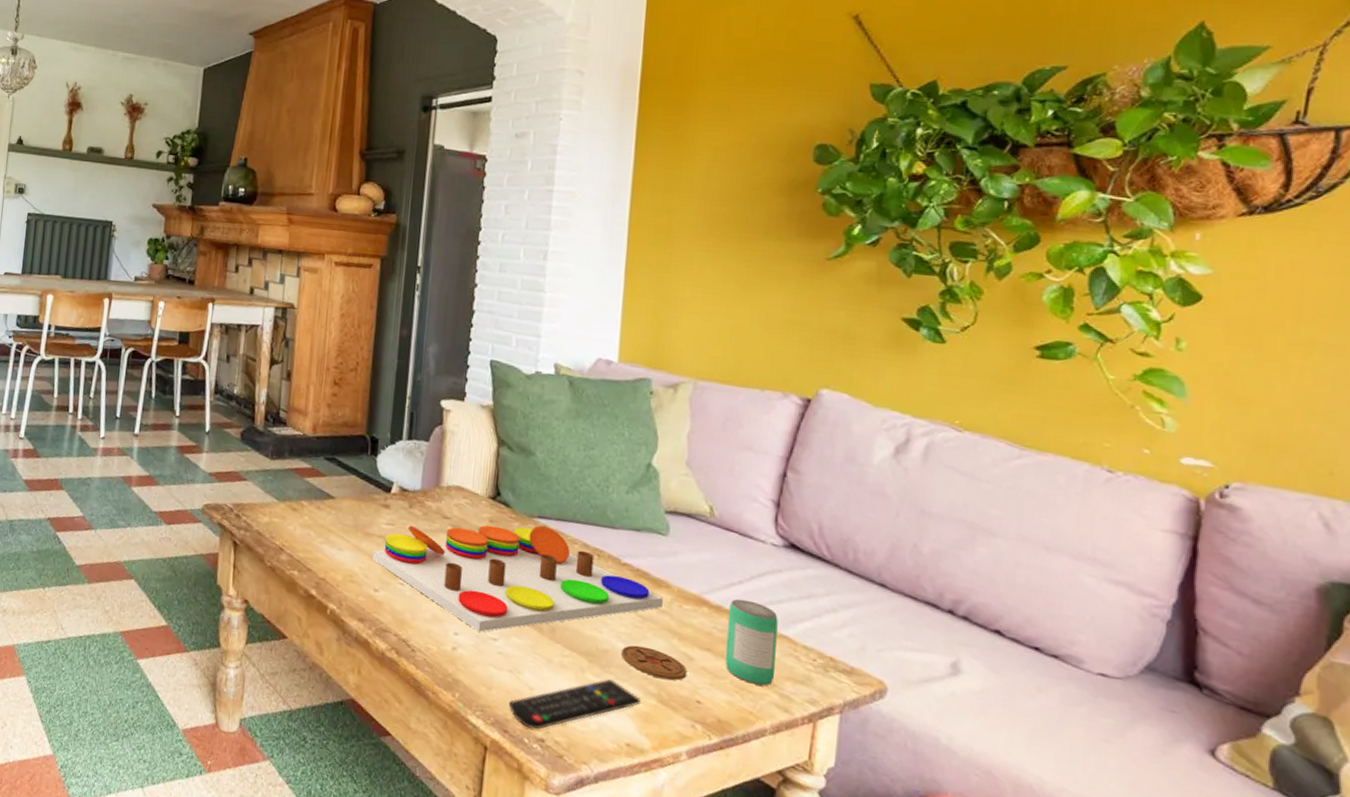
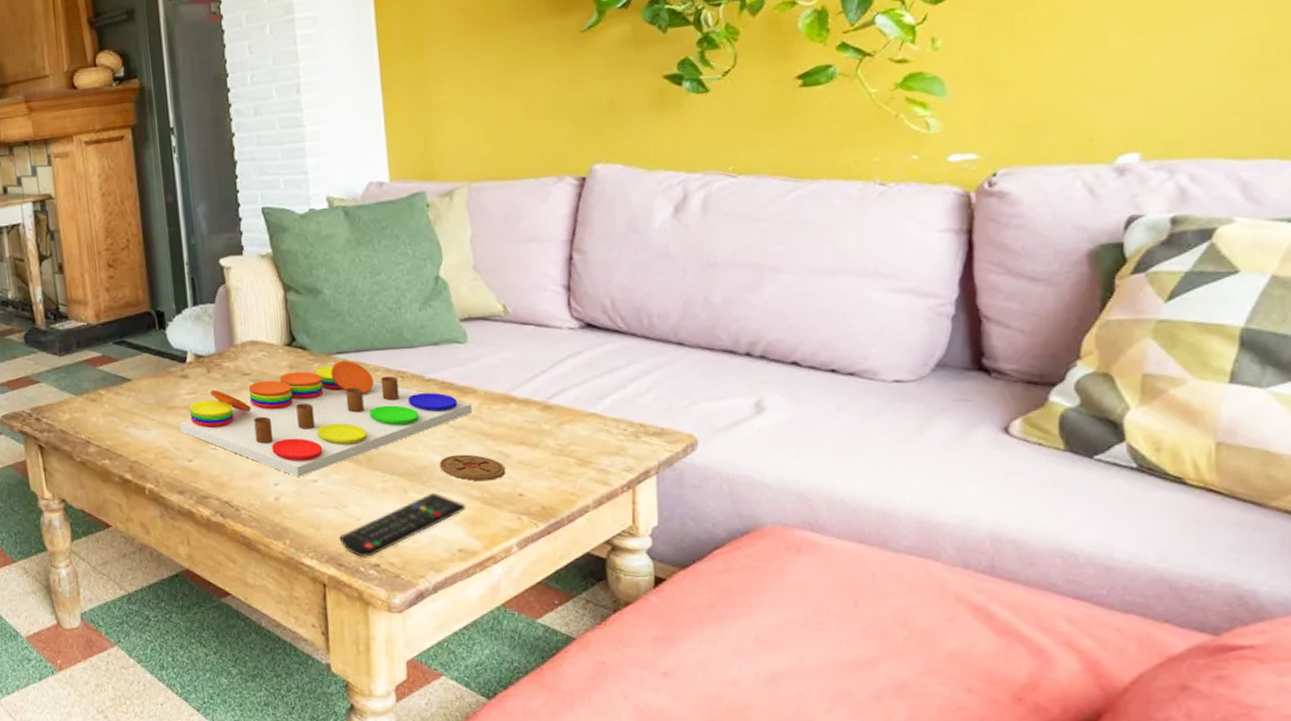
beverage can: present [725,598,778,686] -> none [536,387,590,466]

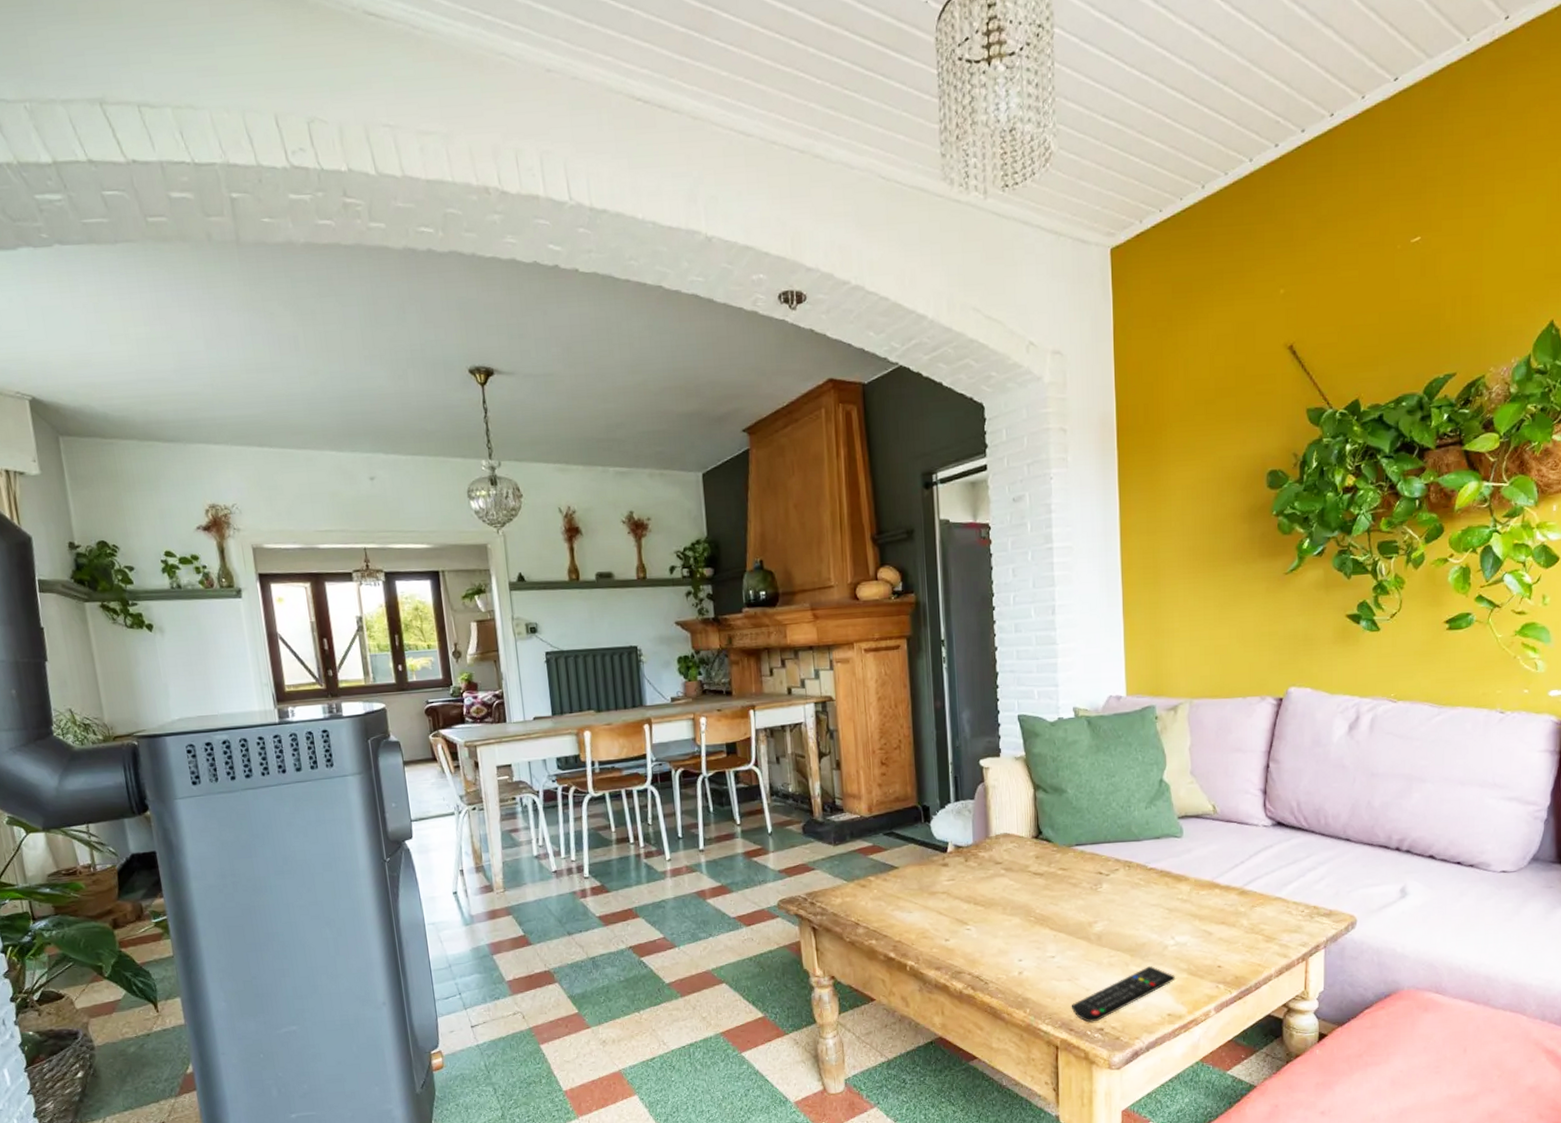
board game: present [179,360,472,477] -> none [939,851,1184,954]
coaster: present [439,454,506,482] -> none [1155,932,1209,956]

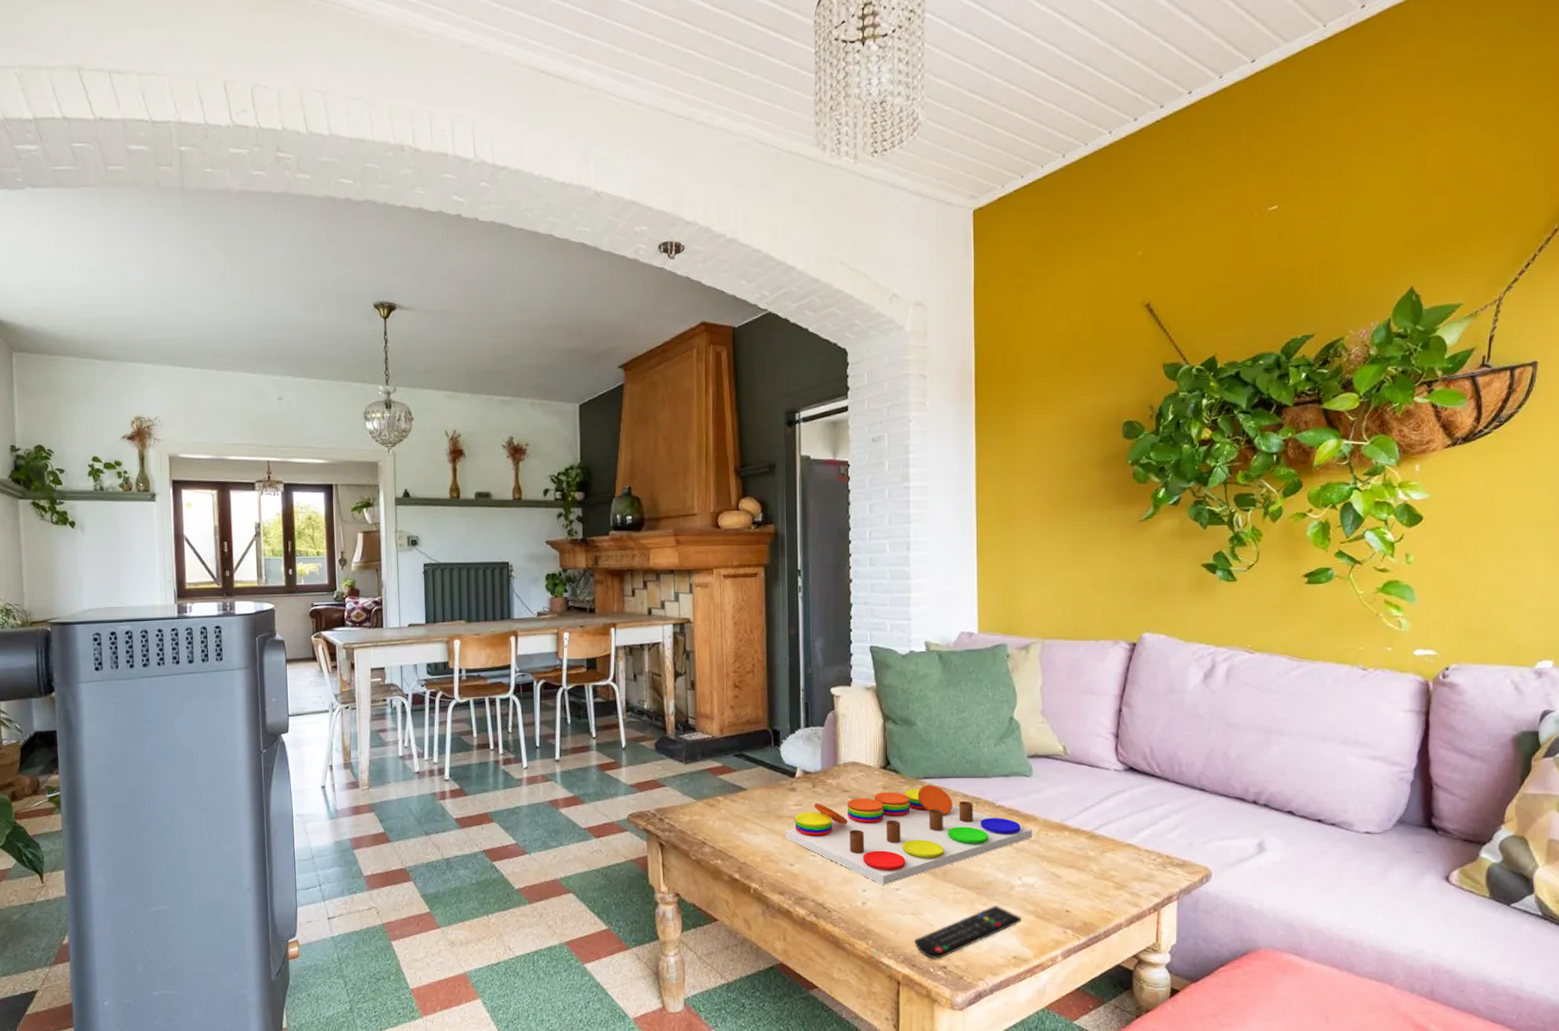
board game: none [939,851,1184,954] -> present [785,784,1032,885]

